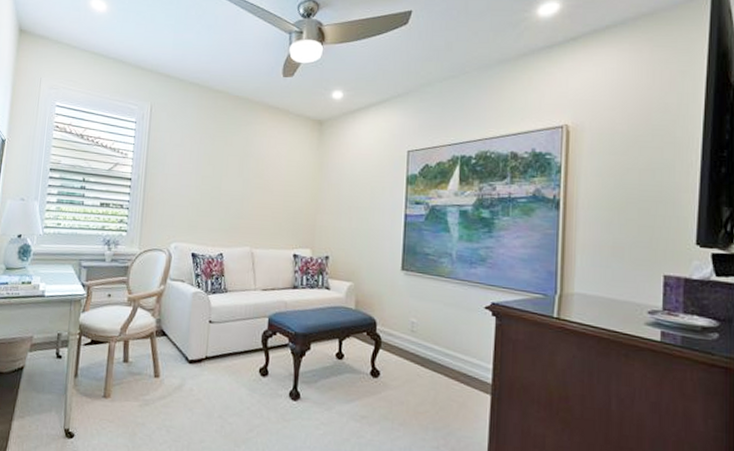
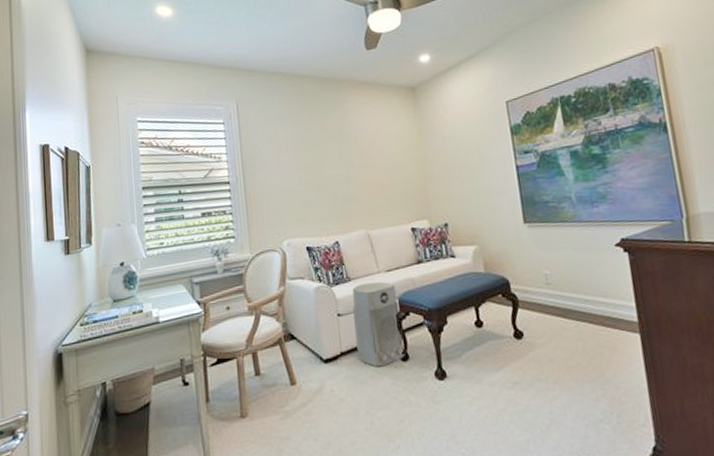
air purifier: none [221,297,268,377] -> present [352,281,405,367]

